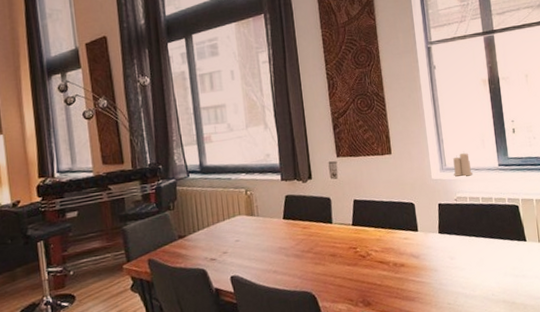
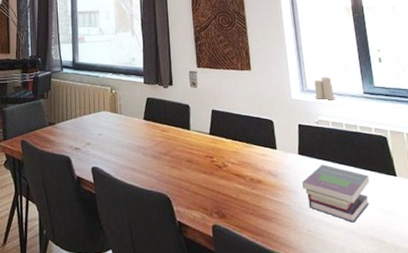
books: none [442,239,503,290] -> present [302,164,370,223]

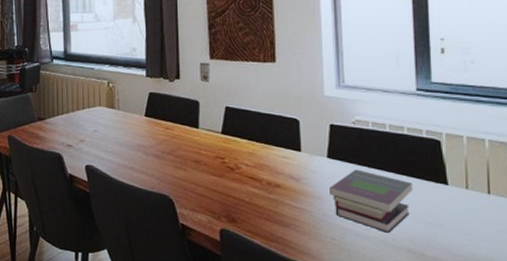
candle: present [314,76,335,100] -> none [354,69,379,98]

